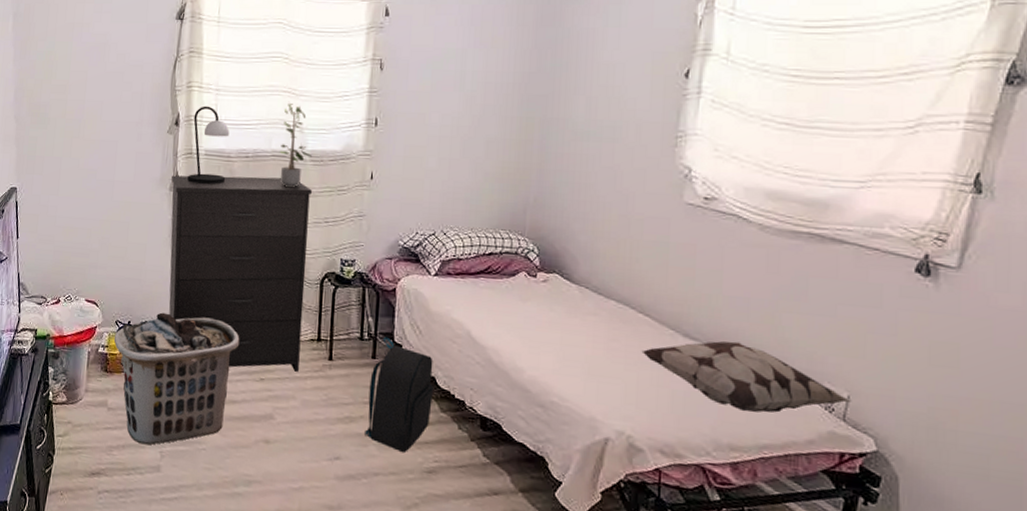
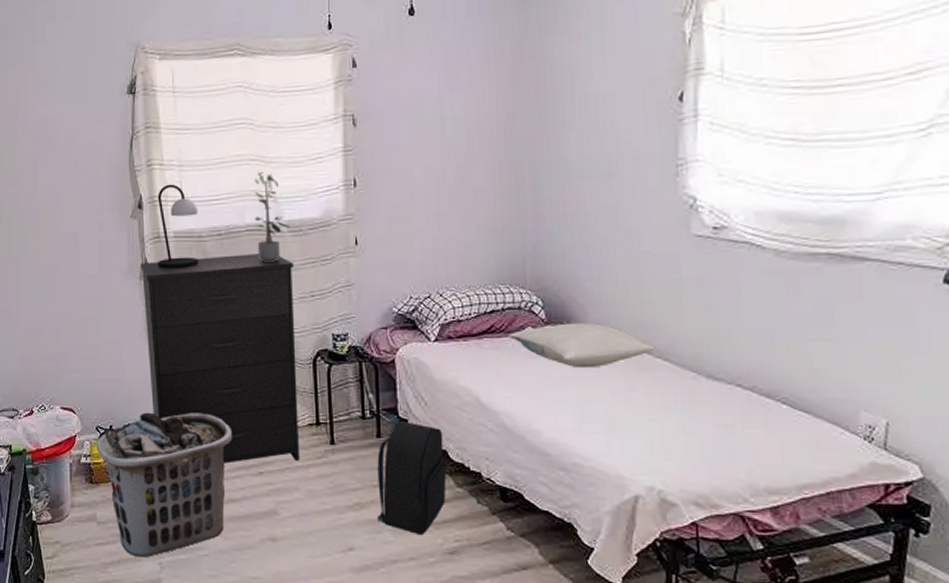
pillow: none [503,271,639,316] -> present [508,322,655,369]
decorative pillow: present [641,341,851,413] -> none [663,377,891,452]

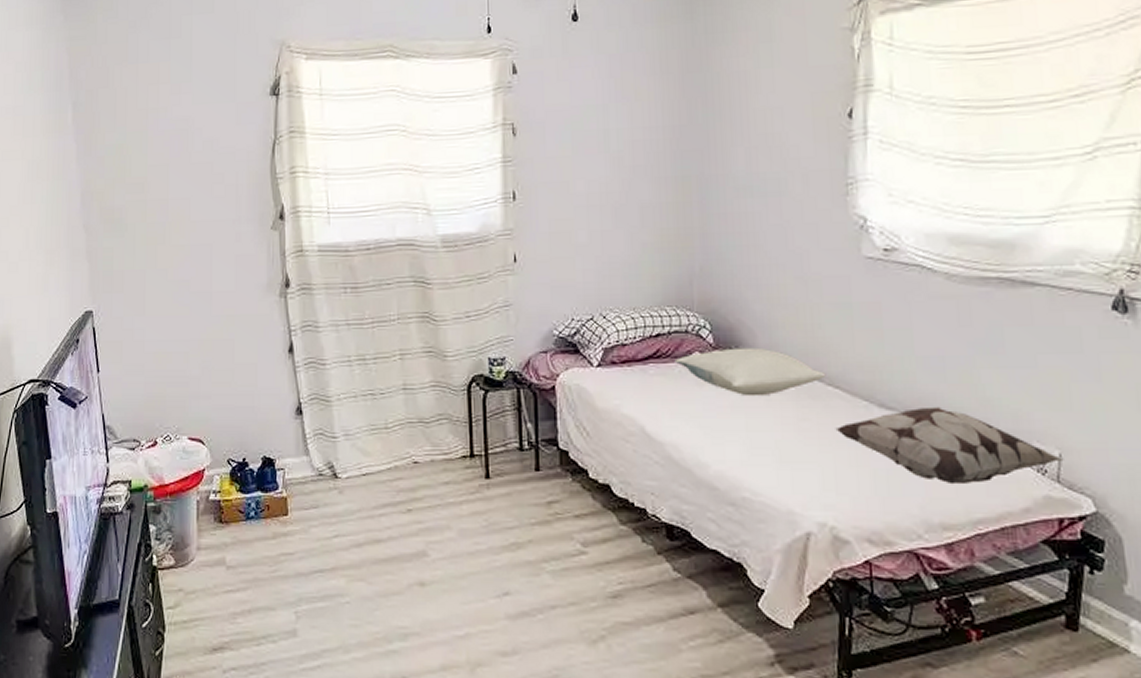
clothes hamper: present [96,412,233,558] -> none [227,443,379,606]
dresser: present [141,254,299,464] -> none [281,270,451,500]
table lamp: present [158,184,199,269] -> none [300,193,346,285]
potted plant: present [254,171,291,262] -> none [405,181,445,280]
backpack: present [377,412,447,536] -> none [535,443,610,578]
decorative pillow: none [663,377,891,452] -> present [835,407,1064,485]

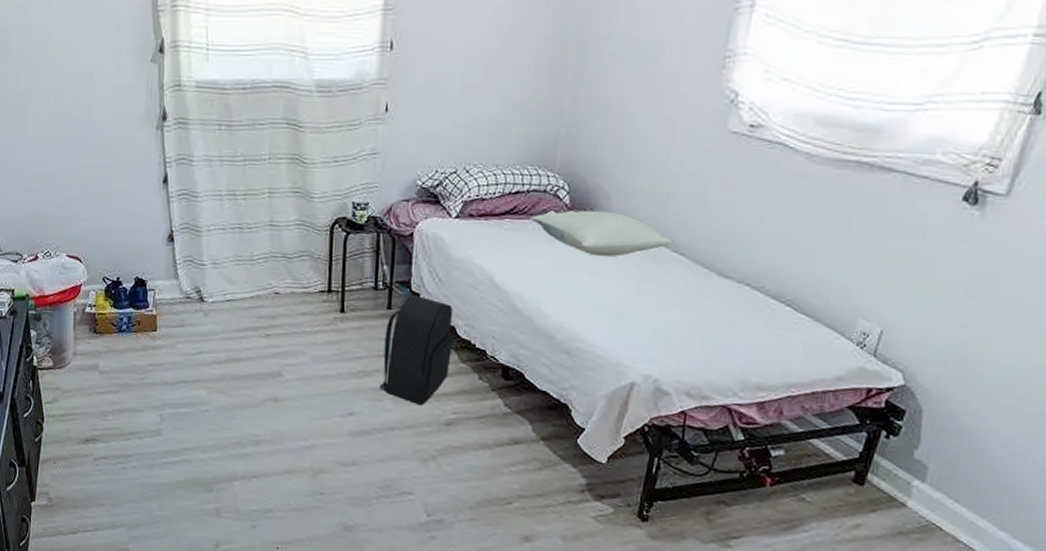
backpack: none [535,443,610,578] -> present [380,285,453,406]
decorative pillow: present [835,407,1064,485] -> none [673,278,884,351]

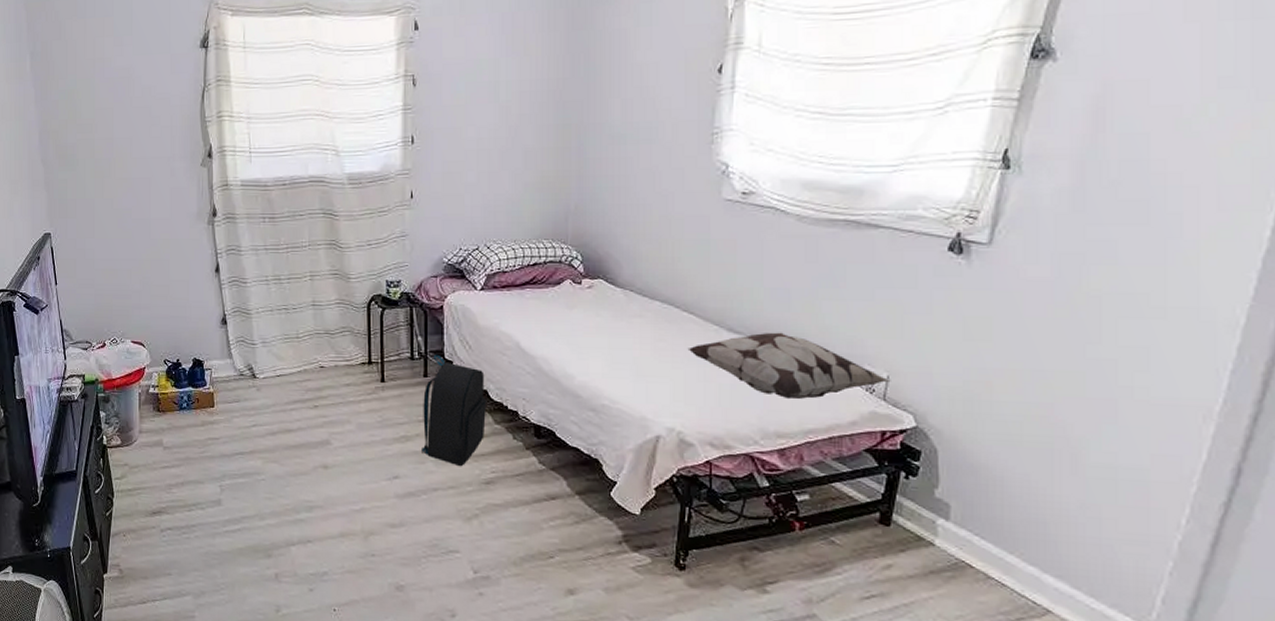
pillow: present [529,210,673,257] -> none [548,277,683,319]
decorative pillow: none [673,278,884,351] -> present [687,332,891,400]

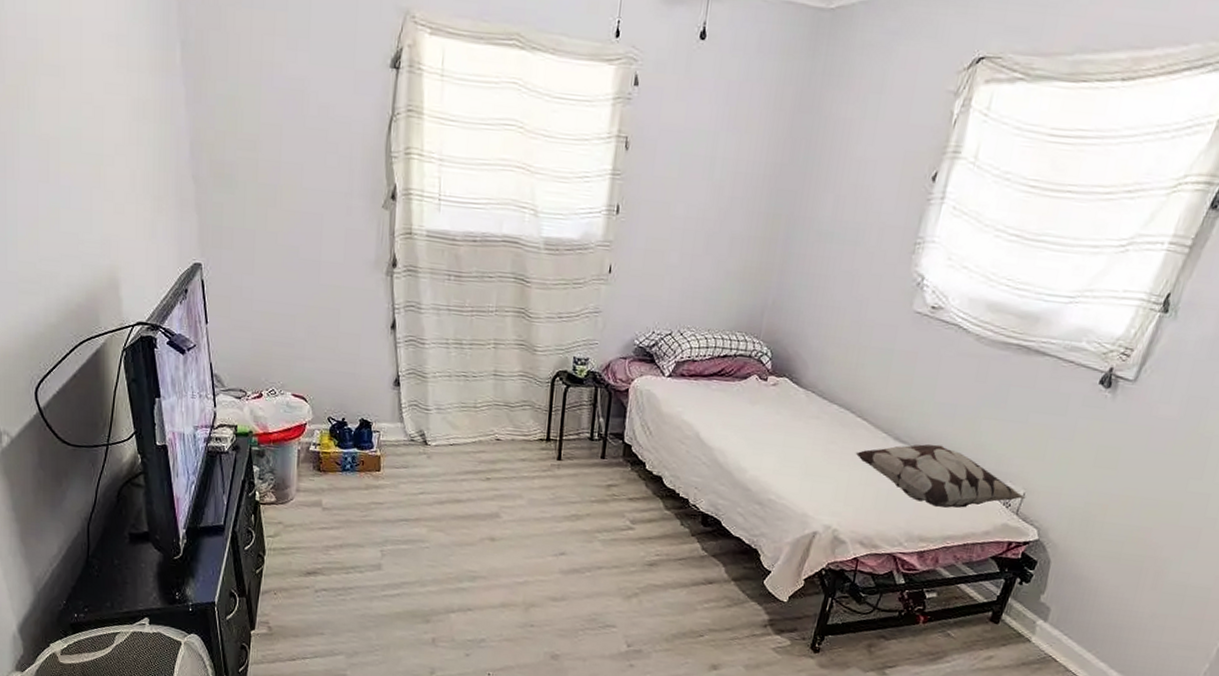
backpack: present [422,354,486,467] -> none [590,437,662,548]

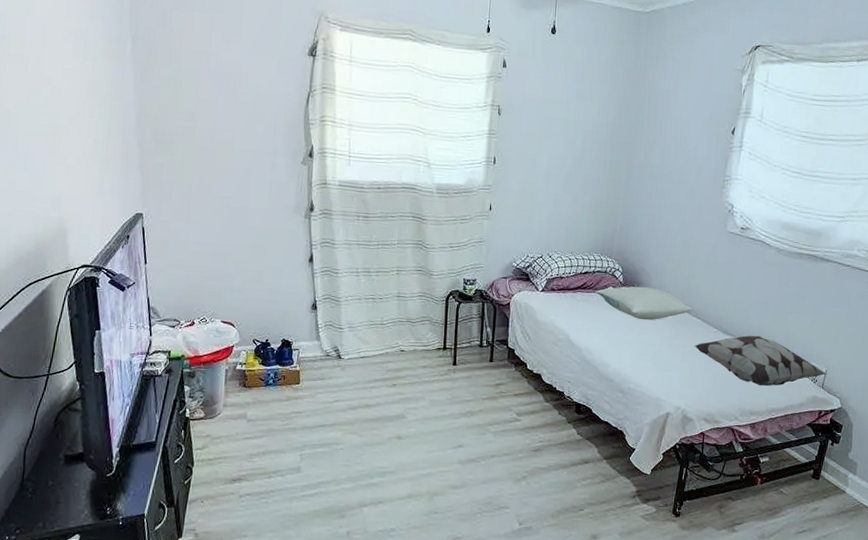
pillow: none [735,375,859,420] -> present [595,286,693,321]

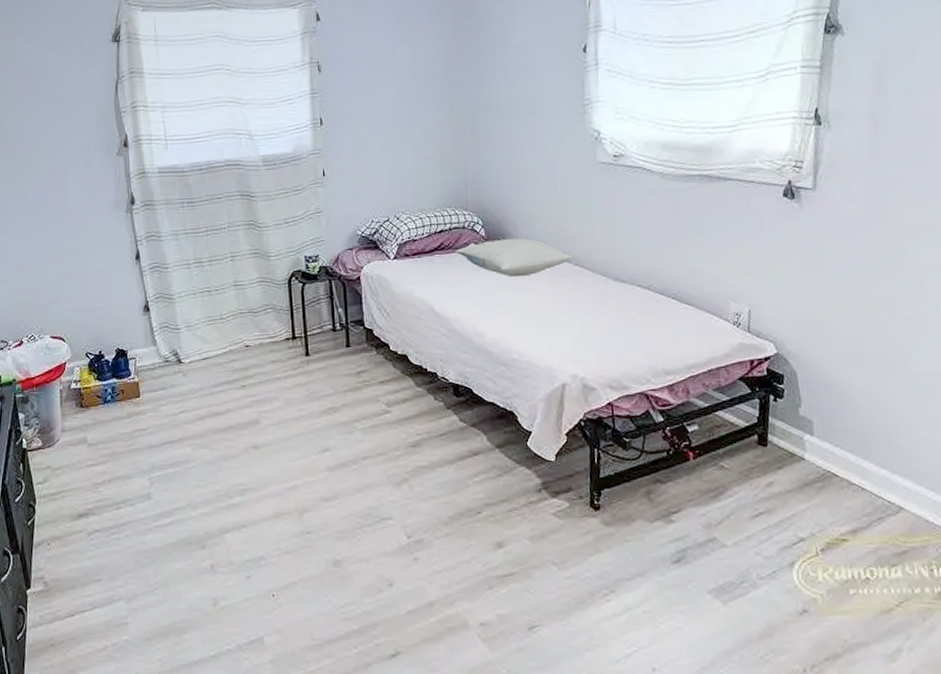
decorative pillow: present [694,335,828,386] -> none [581,278,752,339]

